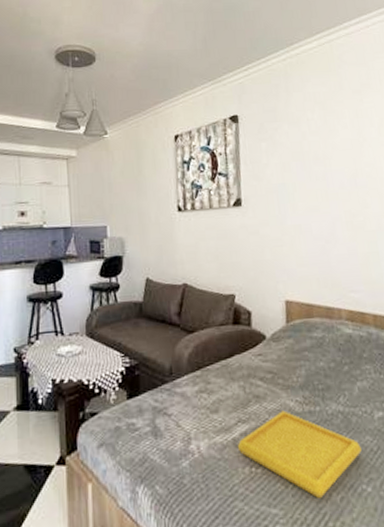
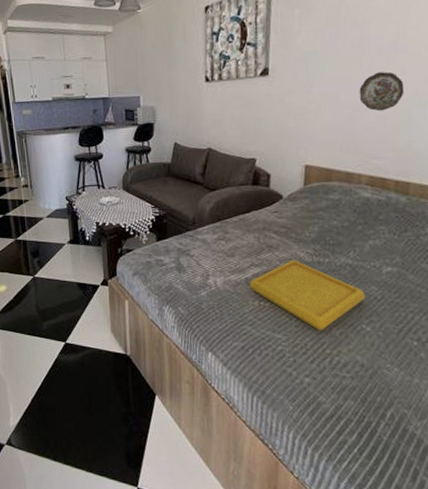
decorative plate: none [328,205,369,244] -> present [359,72,405,112]

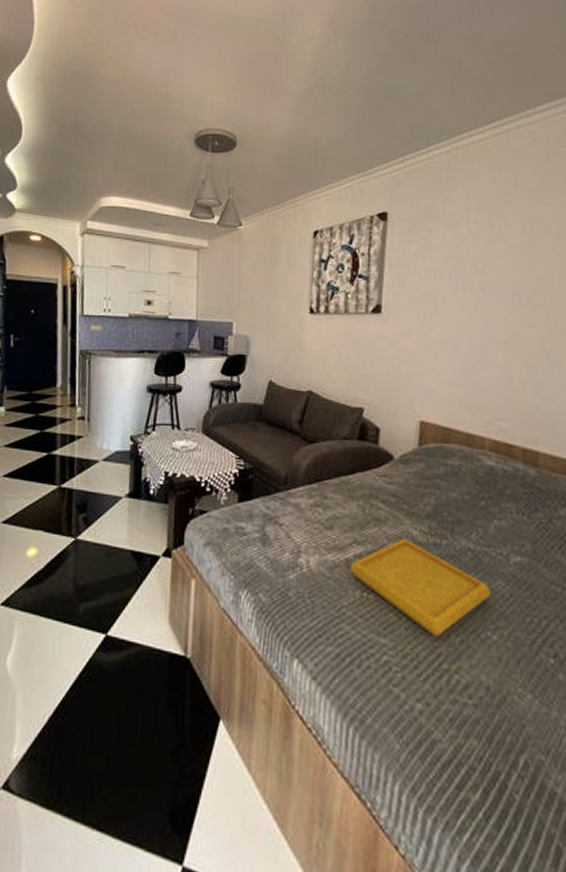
decorative plate: present [359,72,405,112] -> none [481,322,530,366]

